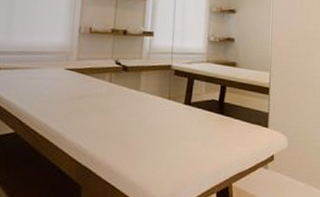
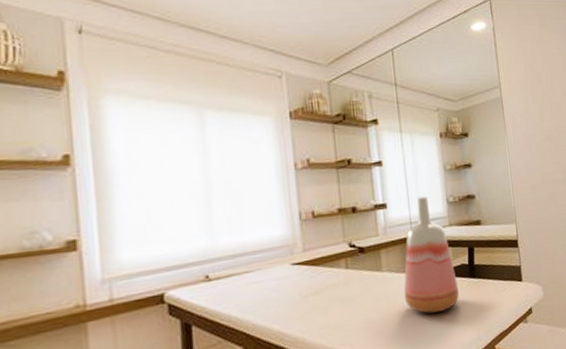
vase: none [155,31,207,139] -> present [403,196,460,314]

